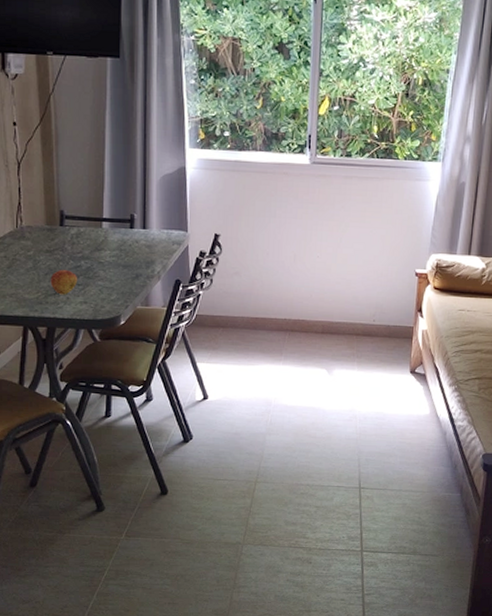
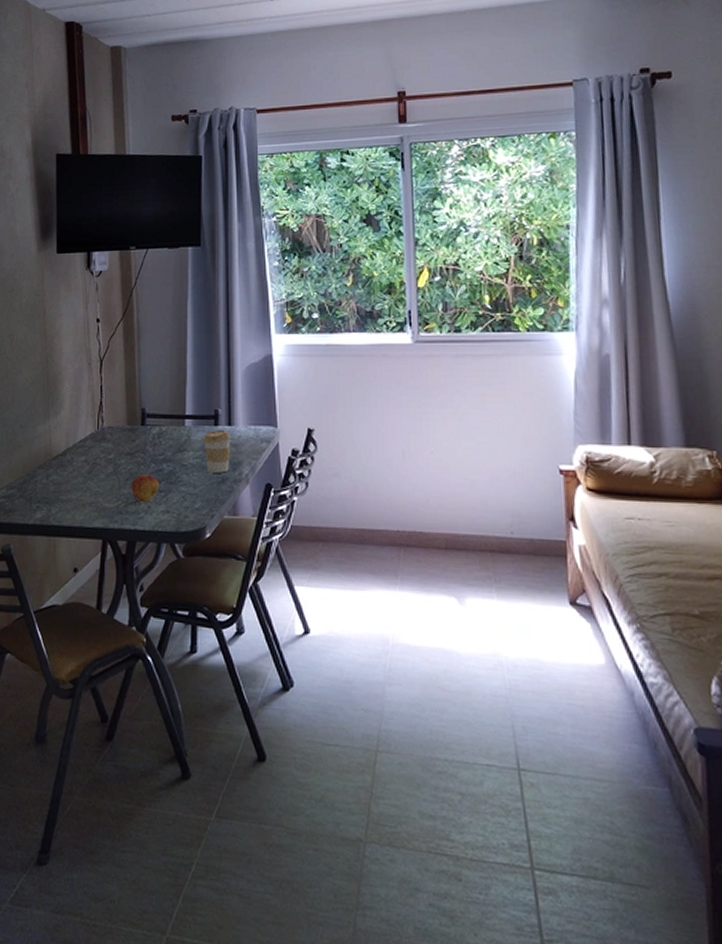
coffee cup: none [119,232,145,270] -> present [203,429,230,473]

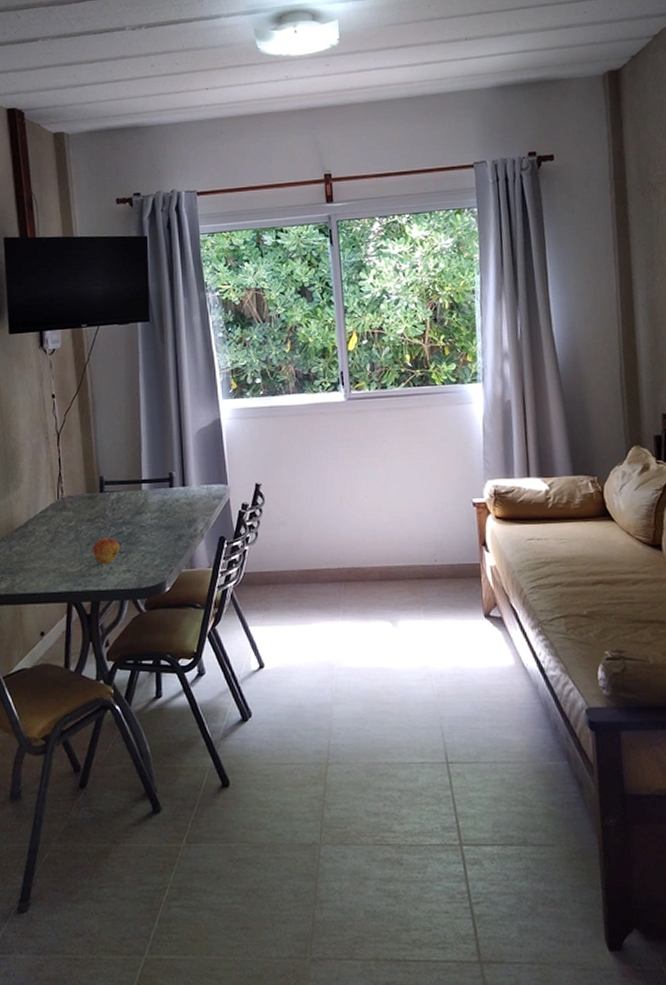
coffee cup: present [203,429,230,473] -> none [159,490,186,531]

